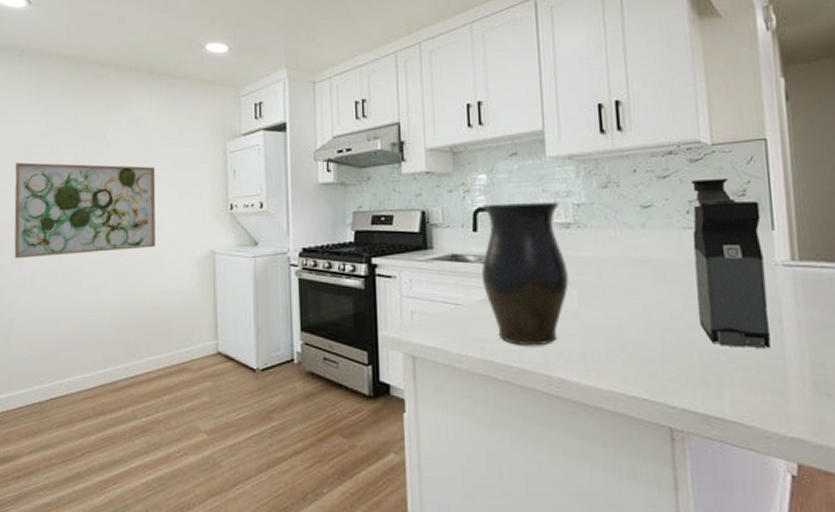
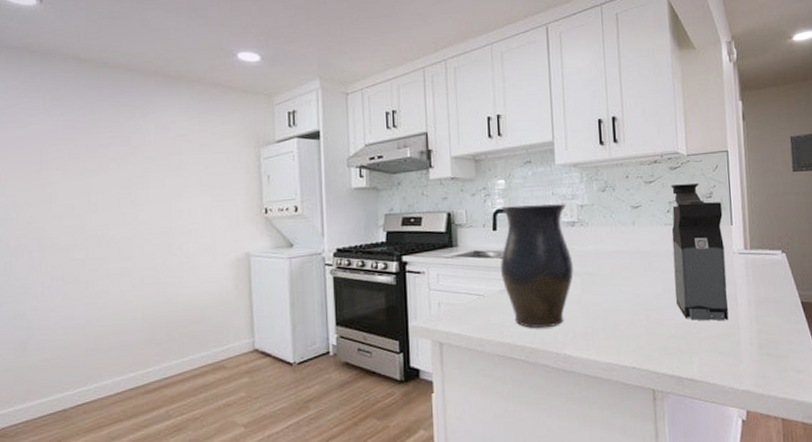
wall art: present [14,162,156,259] -> none [28,167,188,266]

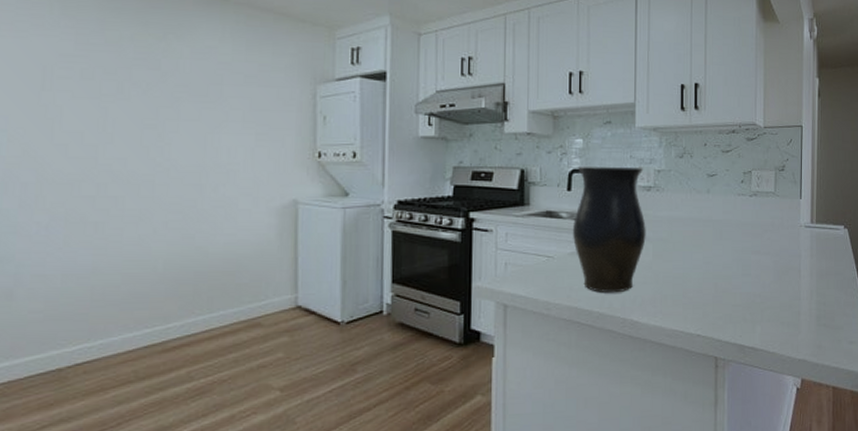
coffee maker: present [670,184,729,321] -> none [743,155,793,292]

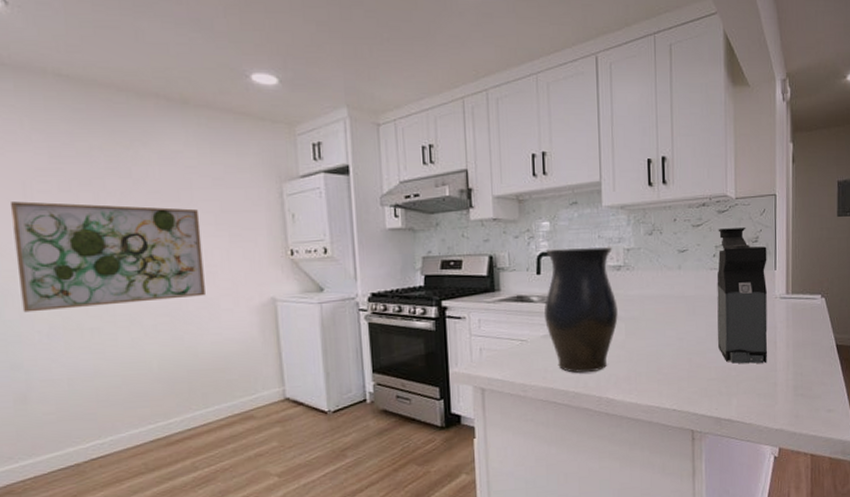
wall art: none [23,86,227,202] -> present [9,201,205,313]
coffee maker: none [743,155,793,292] -> present [717,228,768,364]

